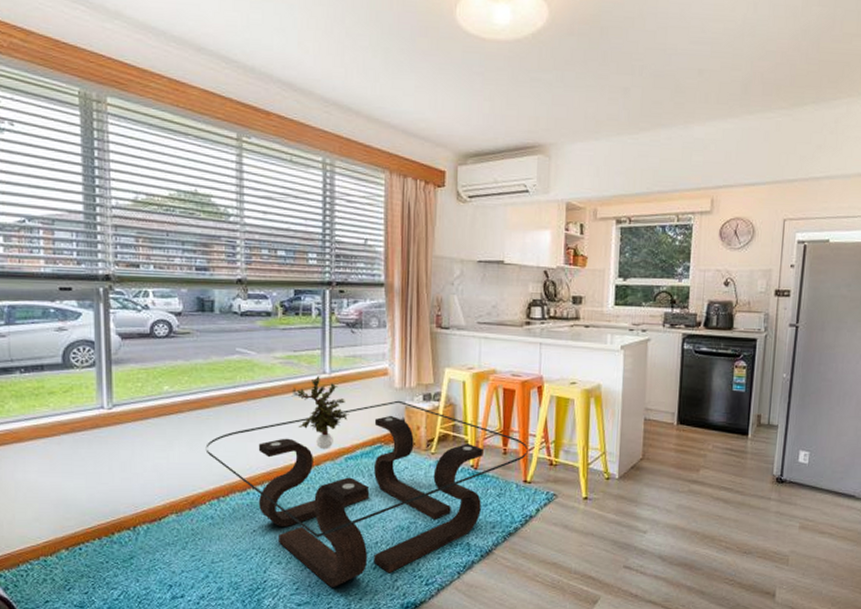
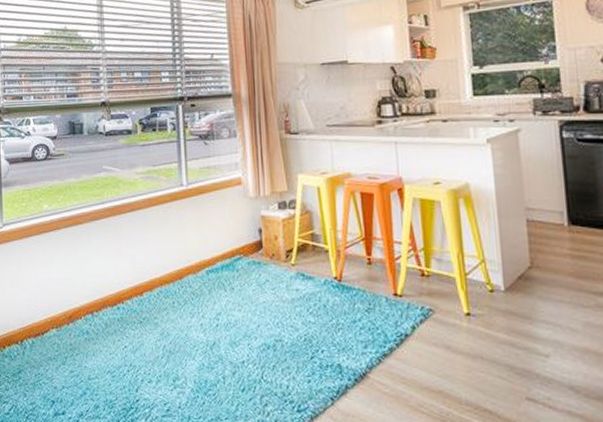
coffee table: present [205,400,528,587] -> none [80,210,395,410]
potted plant: present [292,376,349,450] -> none [153,188,207,263]

